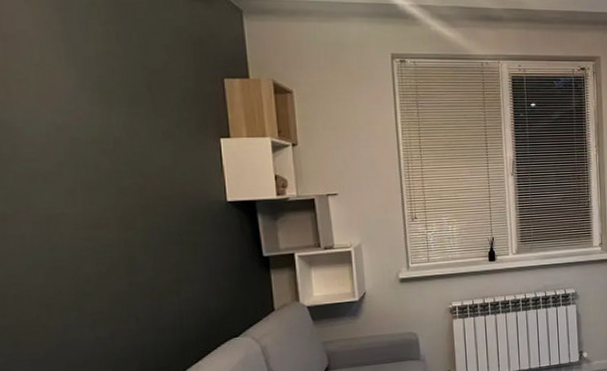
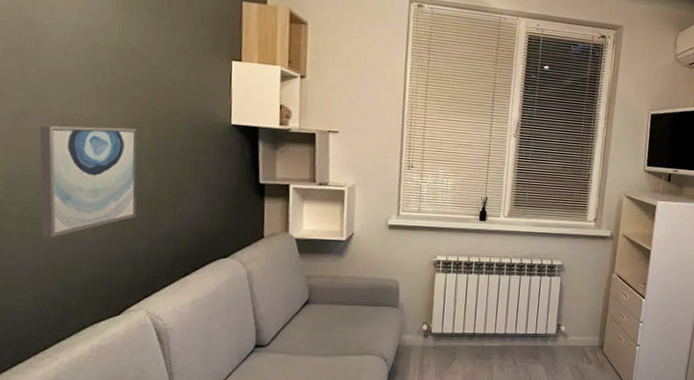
wall art: none [25,219,138,345] -> present [40,125,137,238]

